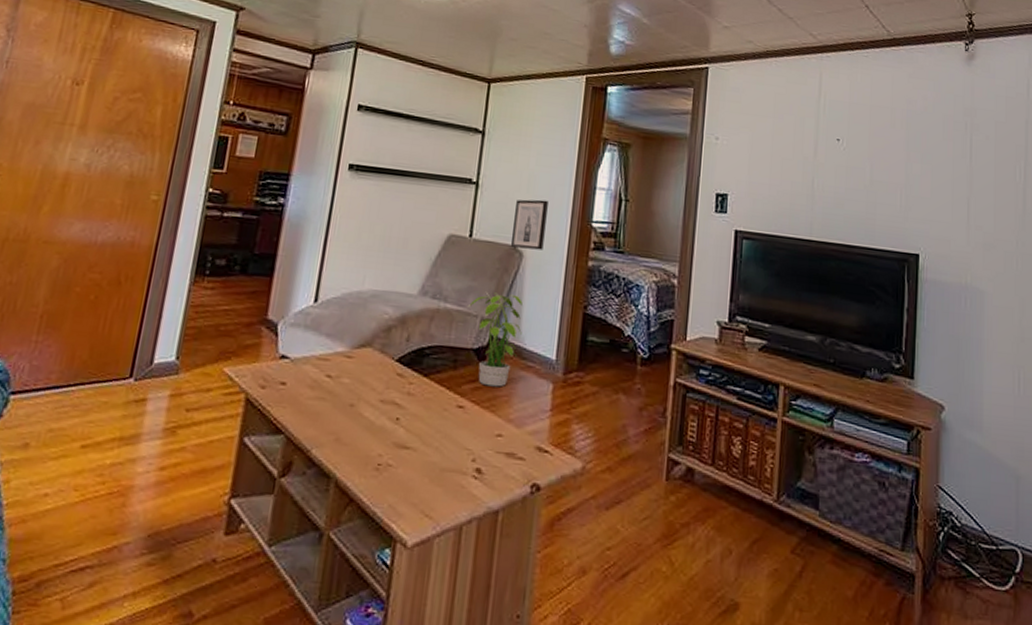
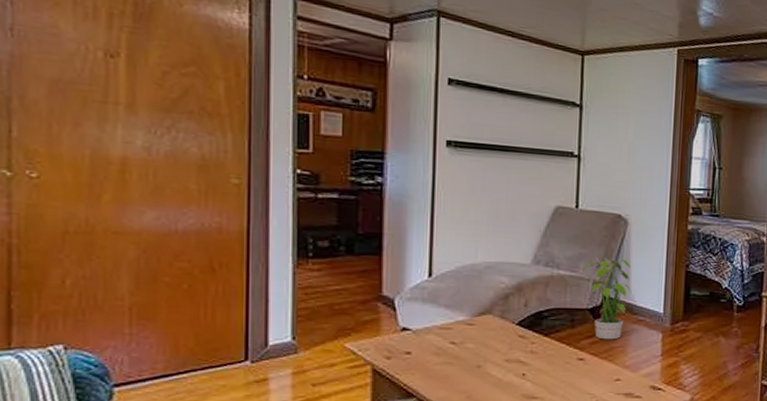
wall art: present [510,199,548,250] -> none [615,170,648,217]

